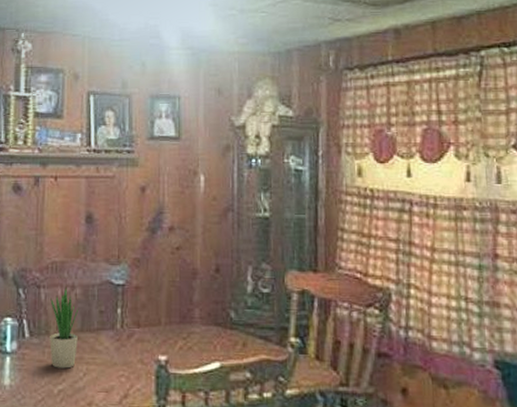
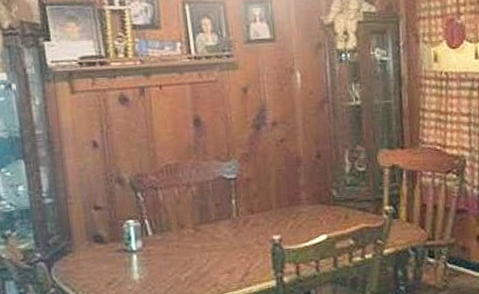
potted plant: present [49,286,79,369] -> none [168,186,199,259]

